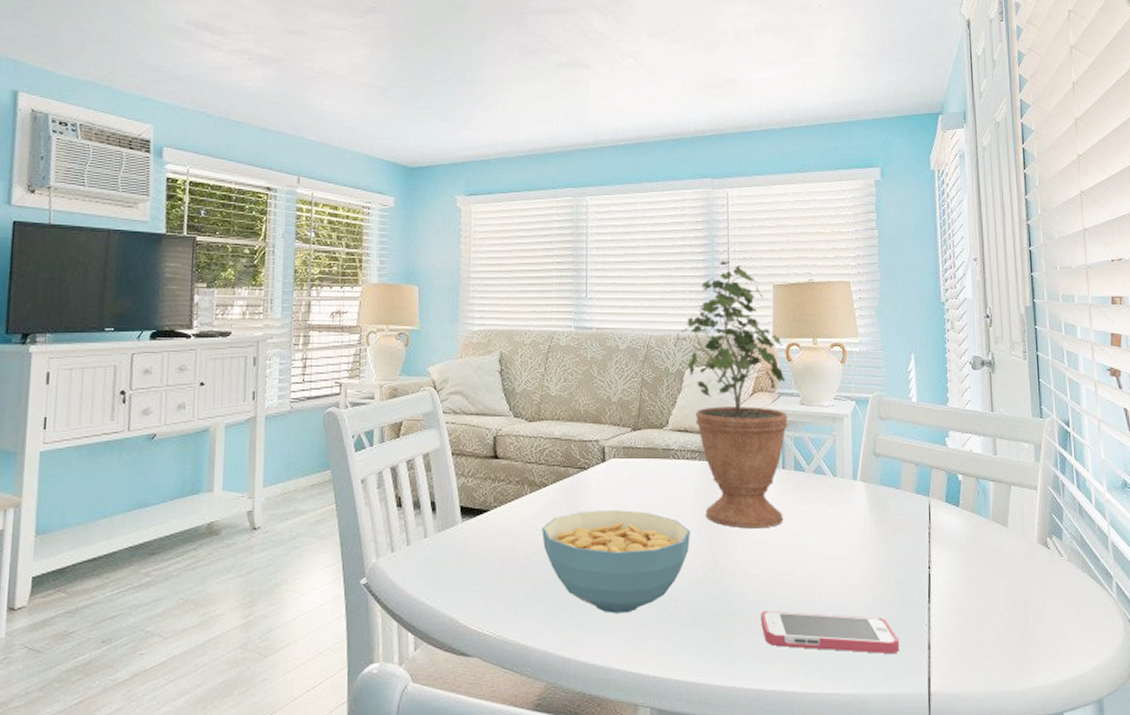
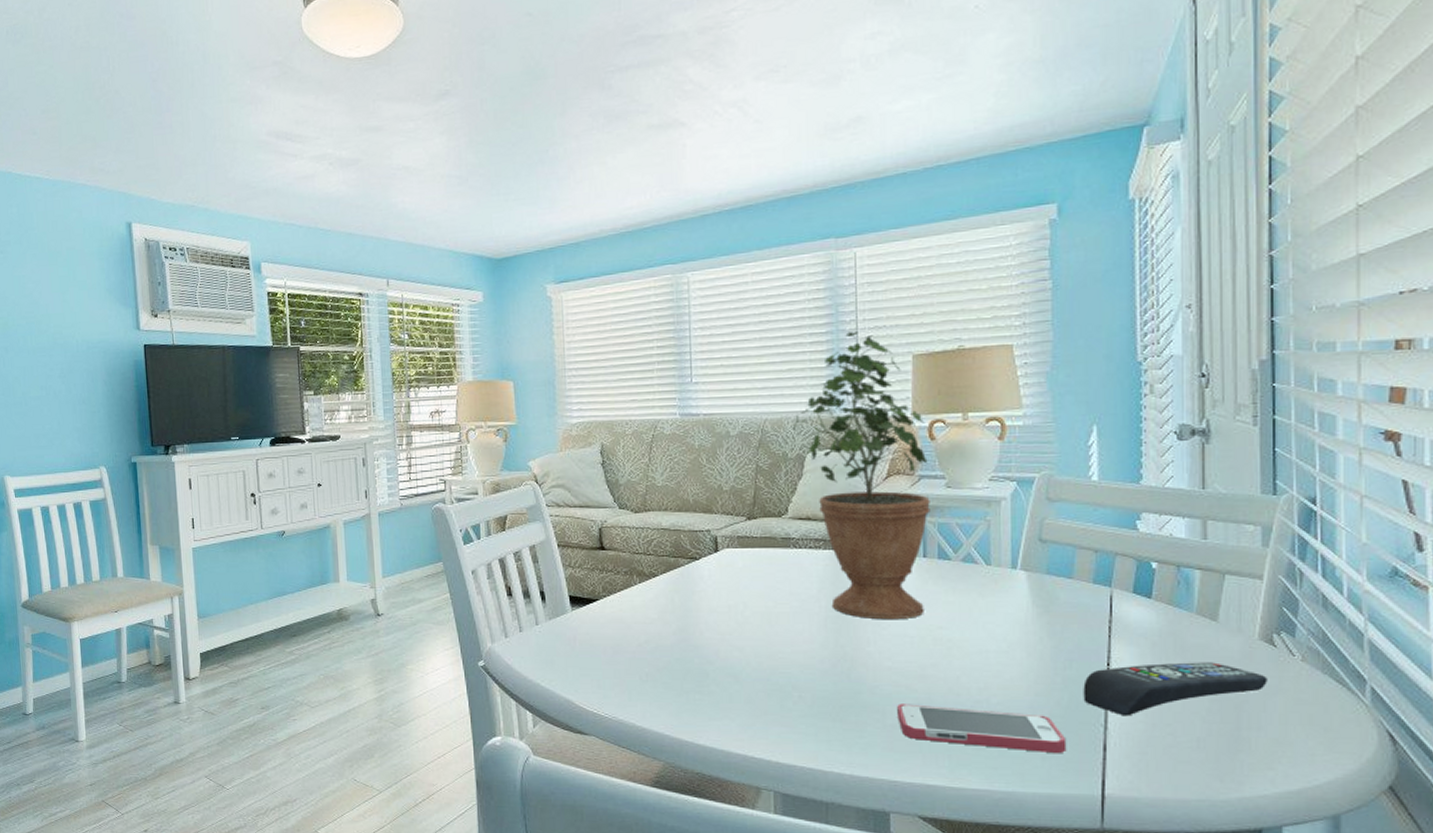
cereal bowl: present [542,510,690,614] -> none [653,600,815,701]
remote control: none [911,564,1045,616] -> present [1083,662,1267,717]

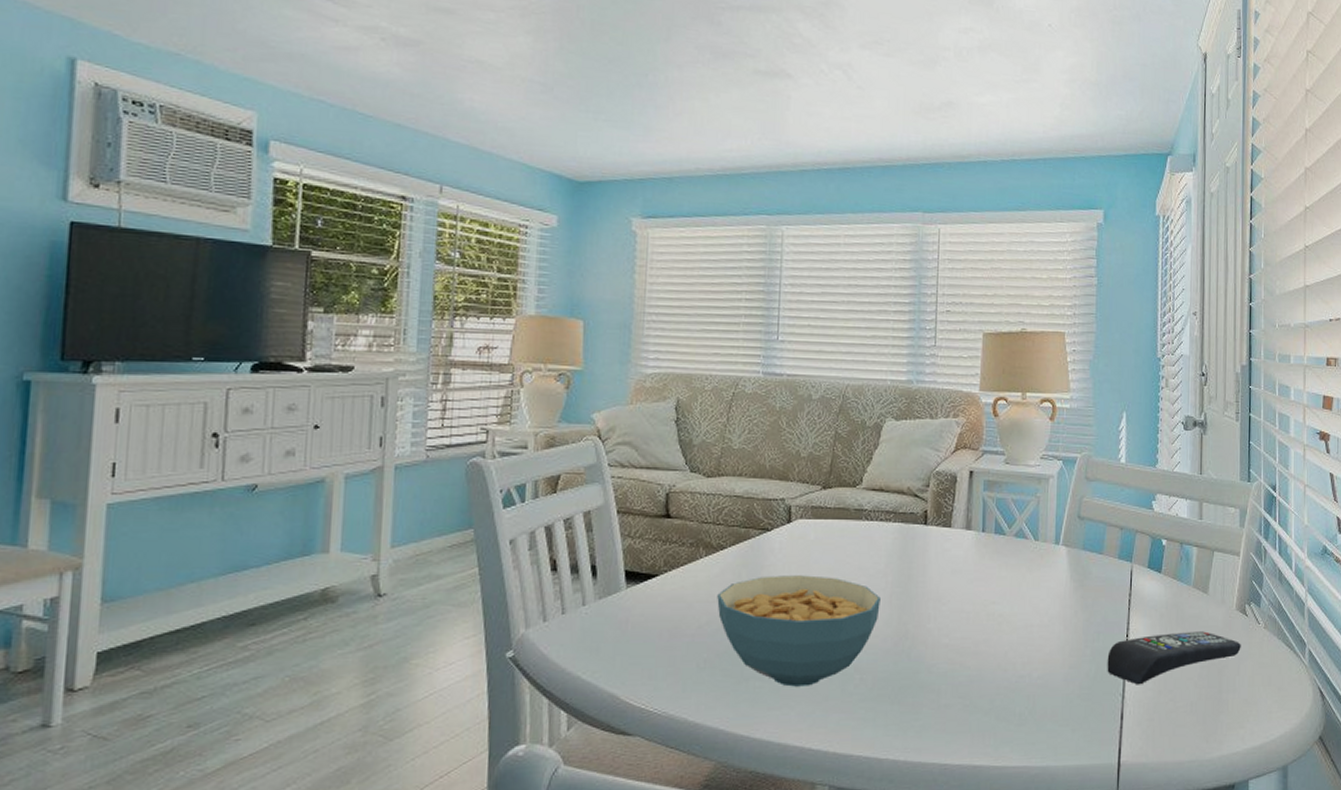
cereal bowl: none [653,600,815,701] -> present [717,575,880,687]
potted plant: present [792,331,930,620] -> none [872,305,991,596]
smartphone: present [897,704,1067,753] -> none [951,682,1093,725]

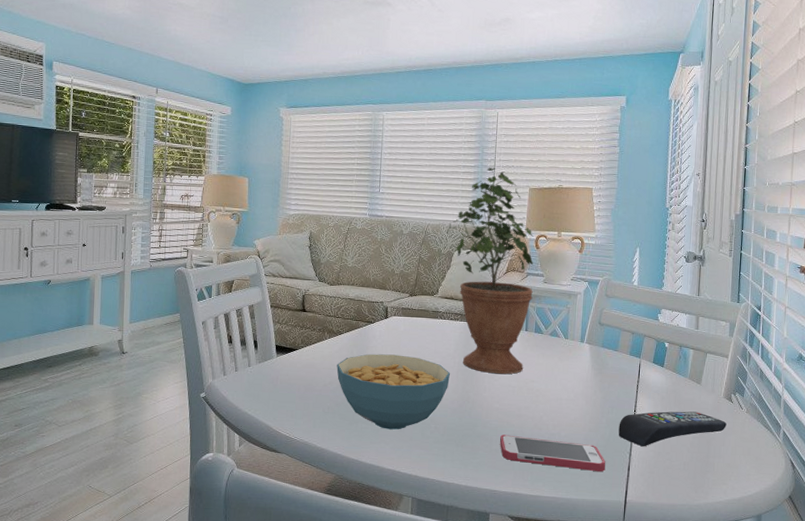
potted plant: none [872,305,991,596] -> present [446,168,534,375]
smartphone: none [951,682,1093,725] -> present [500,434,606,471]

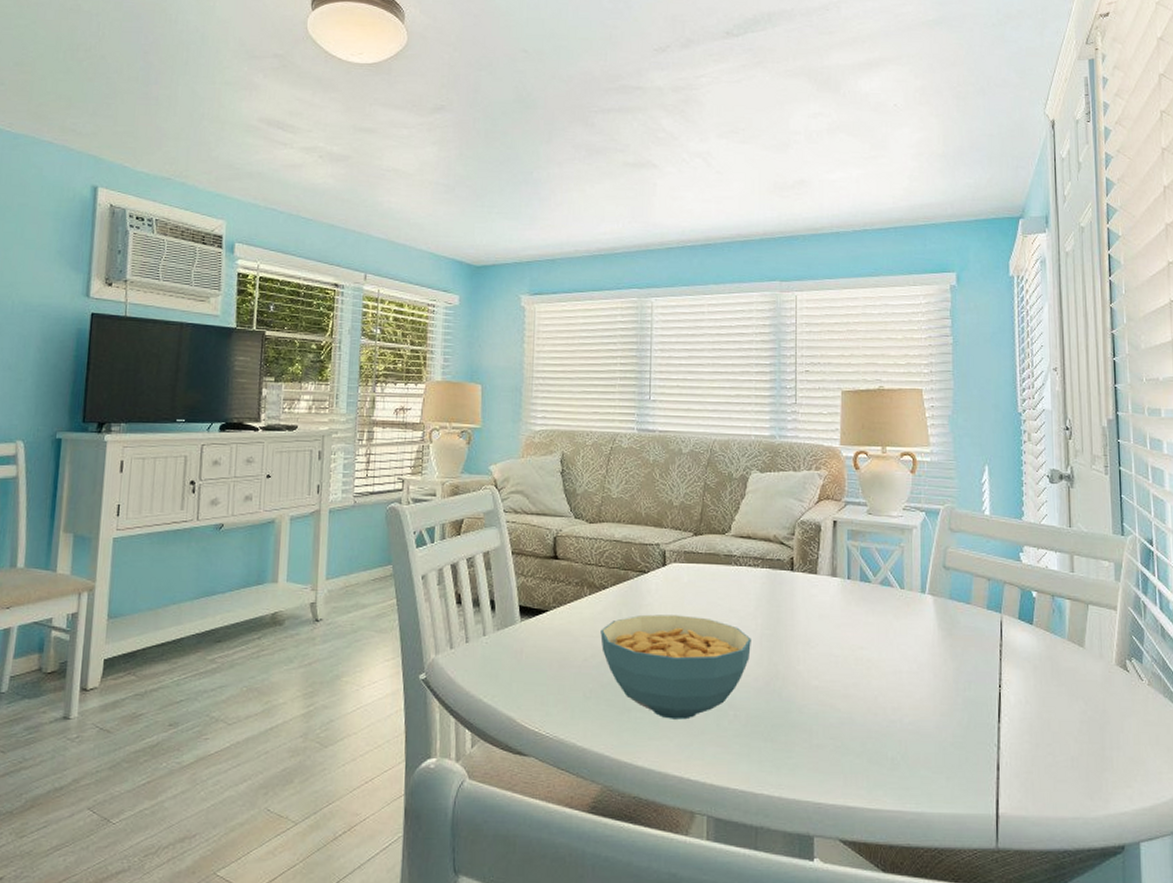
potted plant: present [446,168,534,375] -> none [738,365,854,639]
smartphone: present [500,434,606,471] -> none [823,723,967,773]
remote control: present [618,411,727,447] -> none [980,685,1124,737]

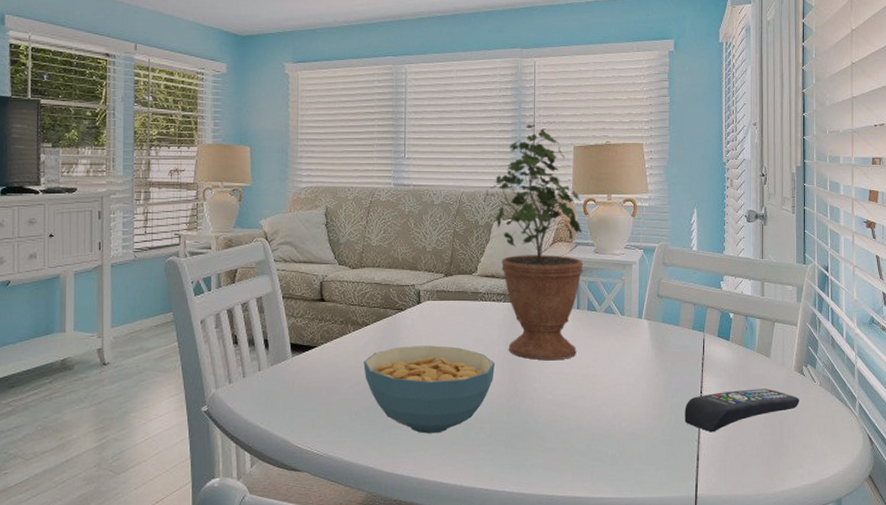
potted plant: none [738,365,854,639] -> present [483,124,583,361]
remote control: none [980,685,1124,737] -> present [684,388,799,433]

